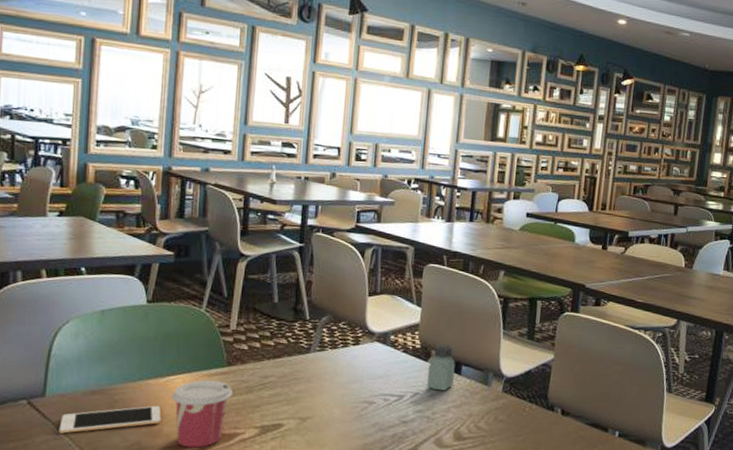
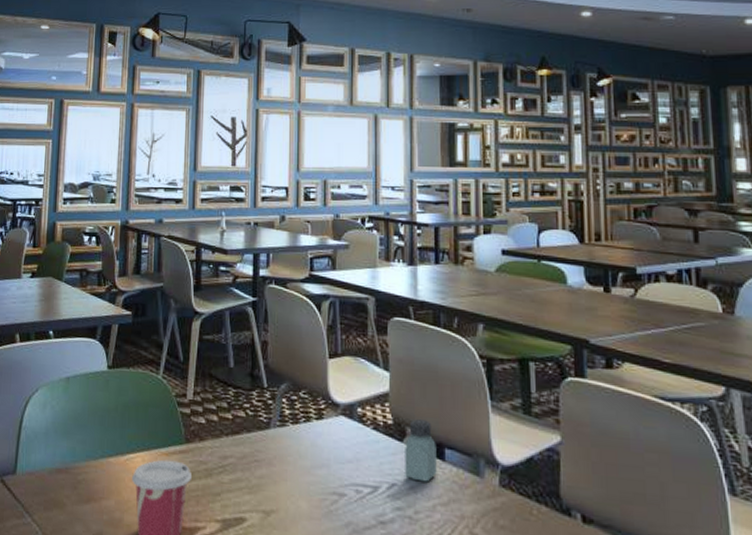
cell phone: present [58,405,162,434] -> none [27,488,122,518]

